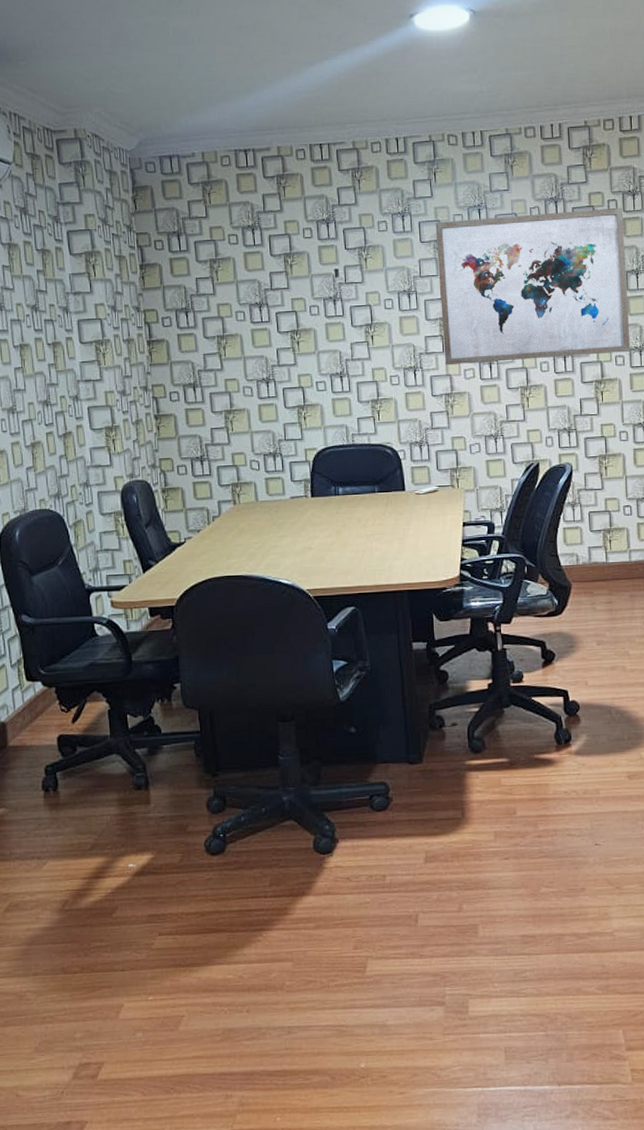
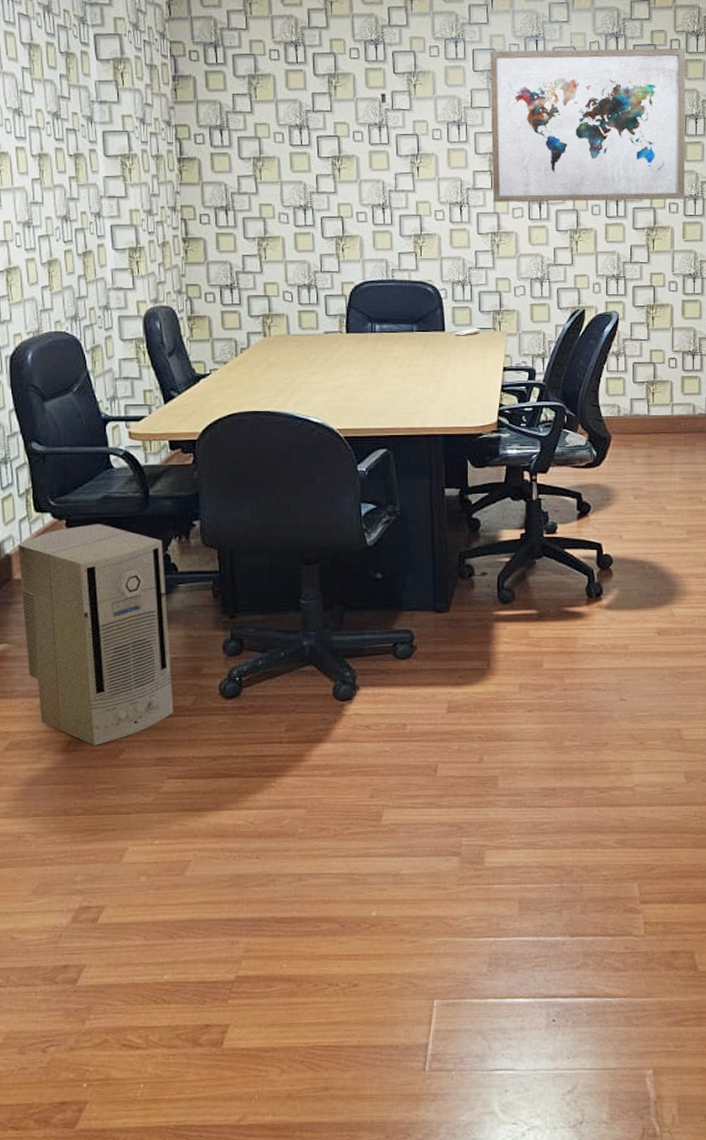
air purifier: none [12,690,162,905] -> present [18,524,174,746]

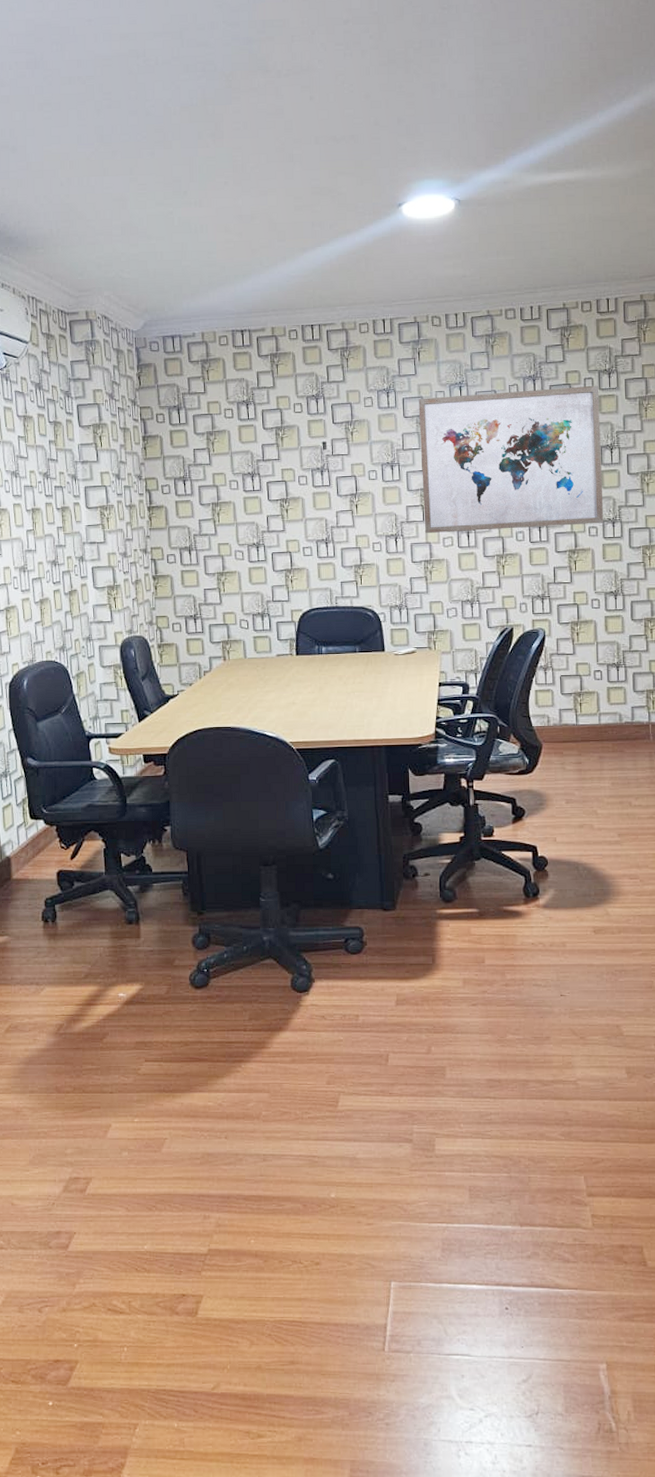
air purifier: present [18,524,174,746] -> none [16,829,150,1030]

